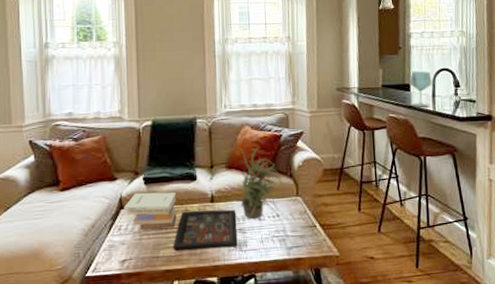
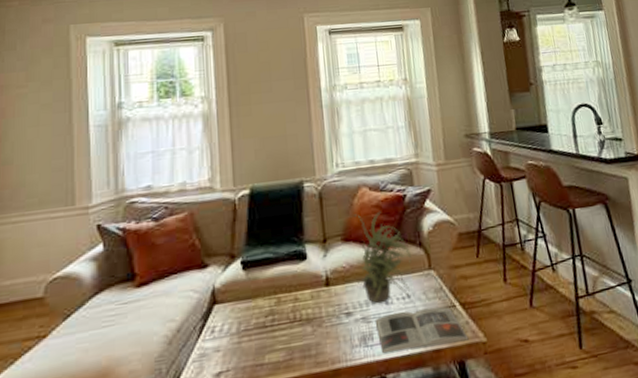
books: present [123,192,177,230] -> none [217,276,284,330]
decorative tray: present [173,209,238,251] -> none [281,292,362,354]
magazine: none [249,226,325,258] -> present [375,307,469,354]
wine glass: present [409,71,432,107] -> none [546,109,572,151]

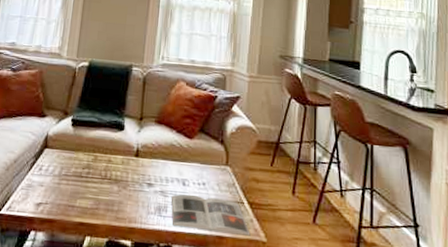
potted plant: present [352,212,412,304] -> none [162,102,212,184]

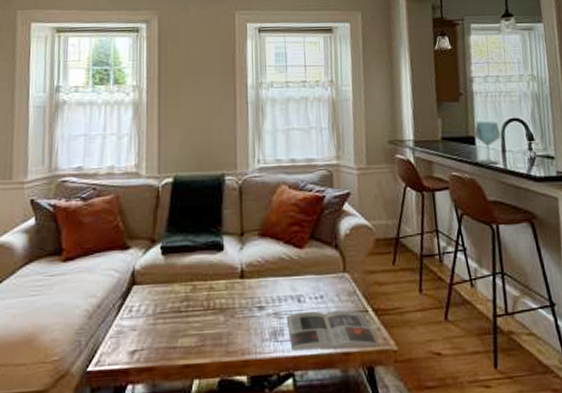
wine glass: none [359,48,385,90] -> present [473,121,501,165]

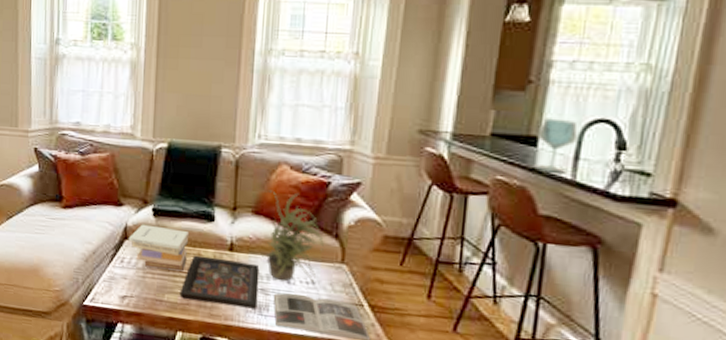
books: none [136,264,200,312] -> present [128,224,190,271]
decorative tray: none [193,287,273,340] -> present [179,255,260,309]
potted plant: none [271,211,327,301] -> present [262,190,324,282]

